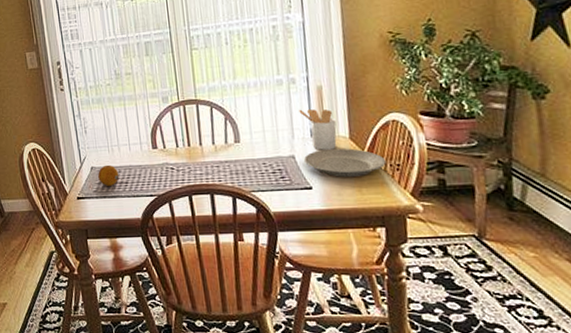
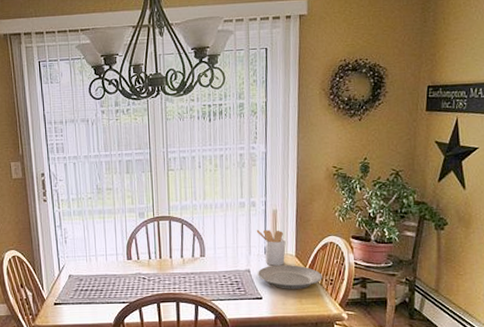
fruit: present [98,164,119,186] -> none [75,273,95,293]

